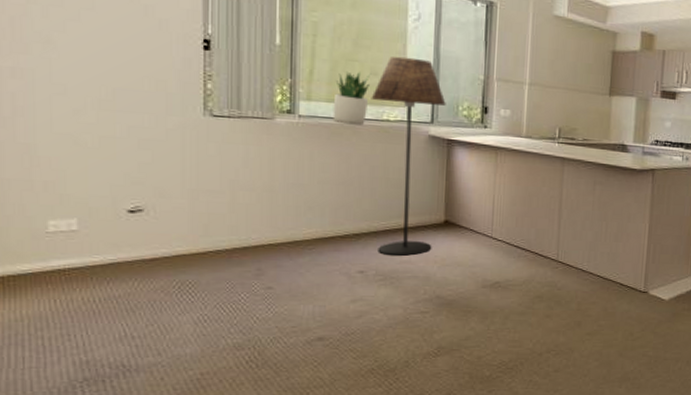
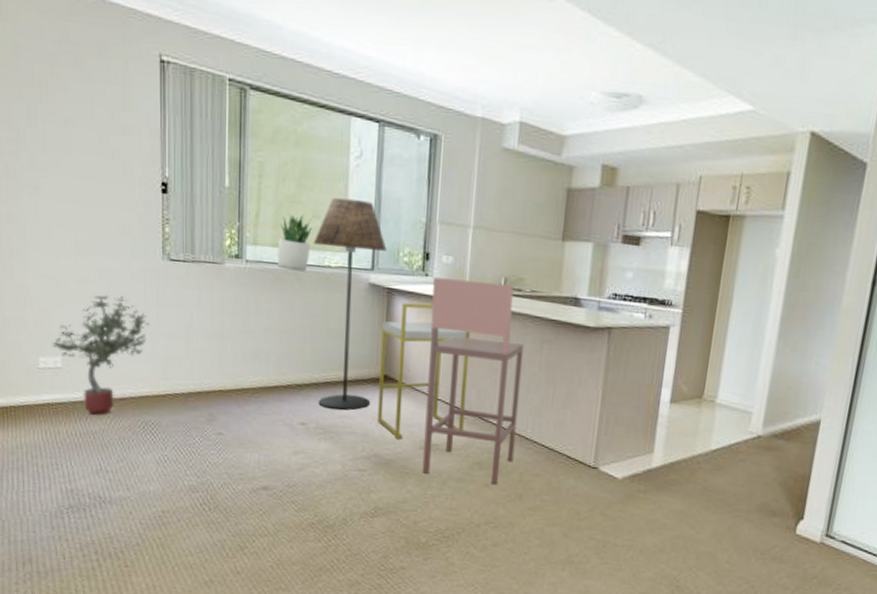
potted tree: none [65,152,188,278] -> present [52,295,150,415]
bar stool: none [439,152,529,280] -> present [377,302,471,439]
bar stool: none [484,129,579,315] -> present [422,277,525,485]

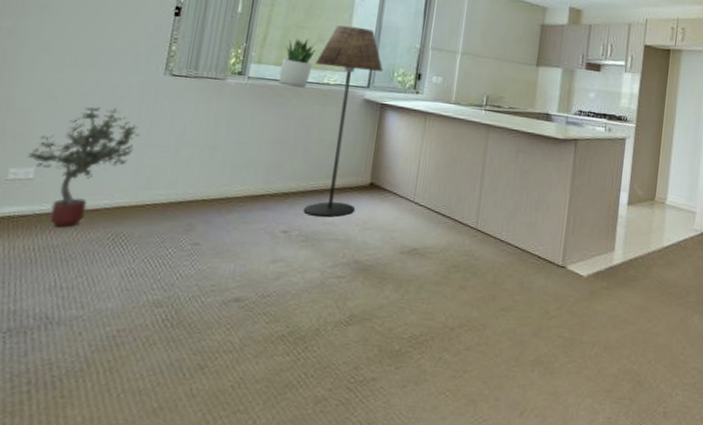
bar stool: present [377,302,471,439] -> none [360,116,455,245]
bar stool: present [422,277,525,485] -> none [400,95,502,287]

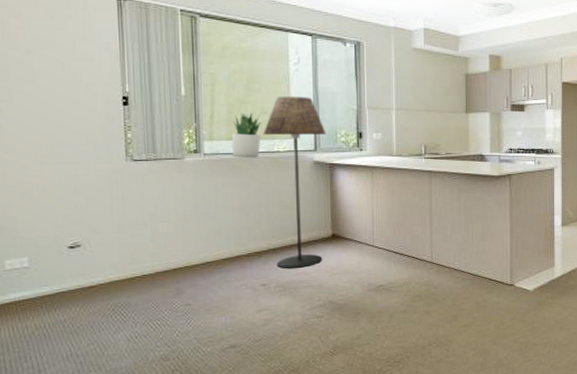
potted tree: present [27,106,140,227] -> none [18,196,116,305]

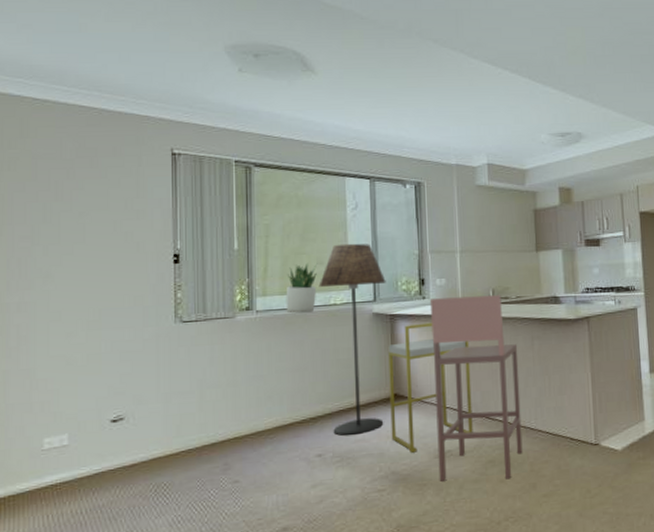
bar stool: none [328,172,403,286] -> present [388,322,473,453]
bar stool: none [366,151,447,311] -> present [429,295,523,481]

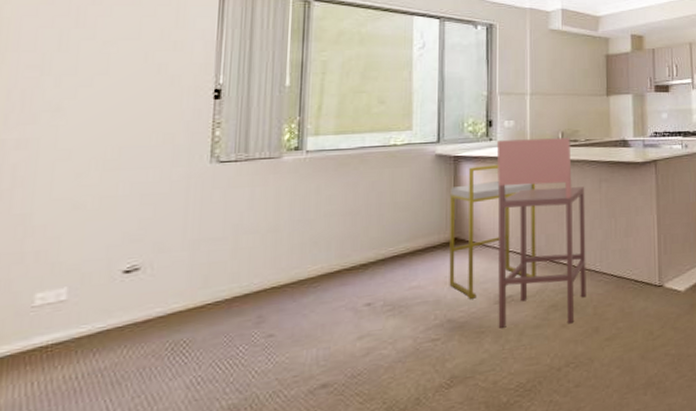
planter: present [286,262,318,314] -> none [340,101,379,154]
floor lamp: present [318,243,386,436] -> none [378,83,452,283]

